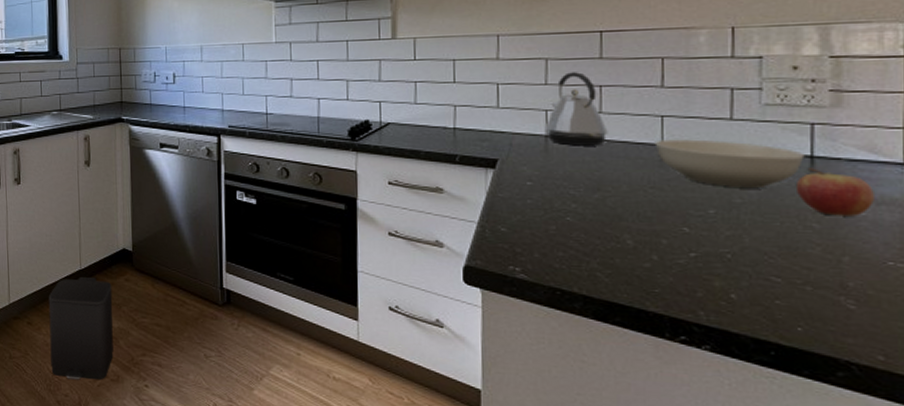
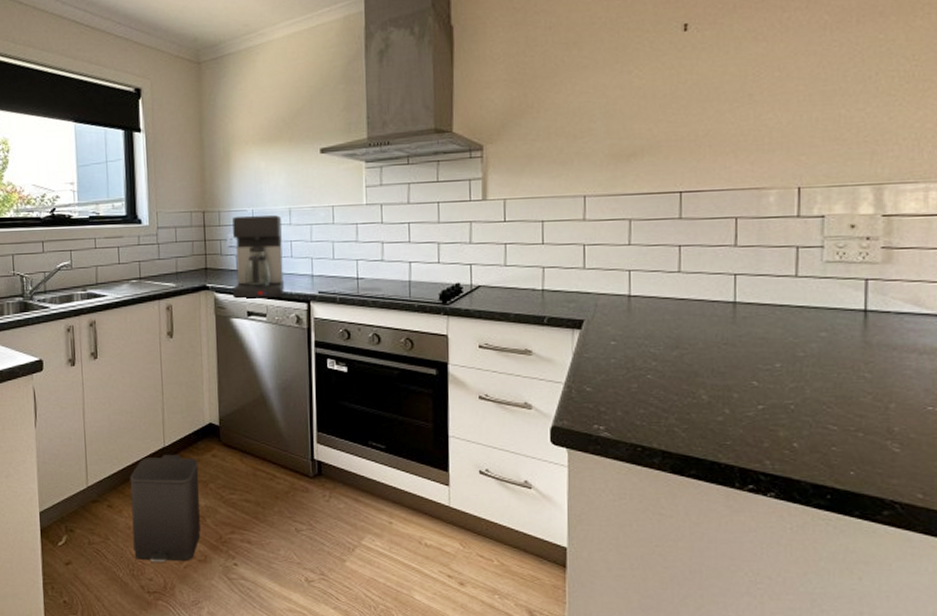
coffee maker: none [146,52,196,131] -> present [232,215,285,299]
kettle: present [544,72,608,146] -> none [628,232,686,305]
bowl: present [654,139,805,189] -> none [728,296,859,343]
fruit: present [795,168,874,216] -> none [851,321,917,366]

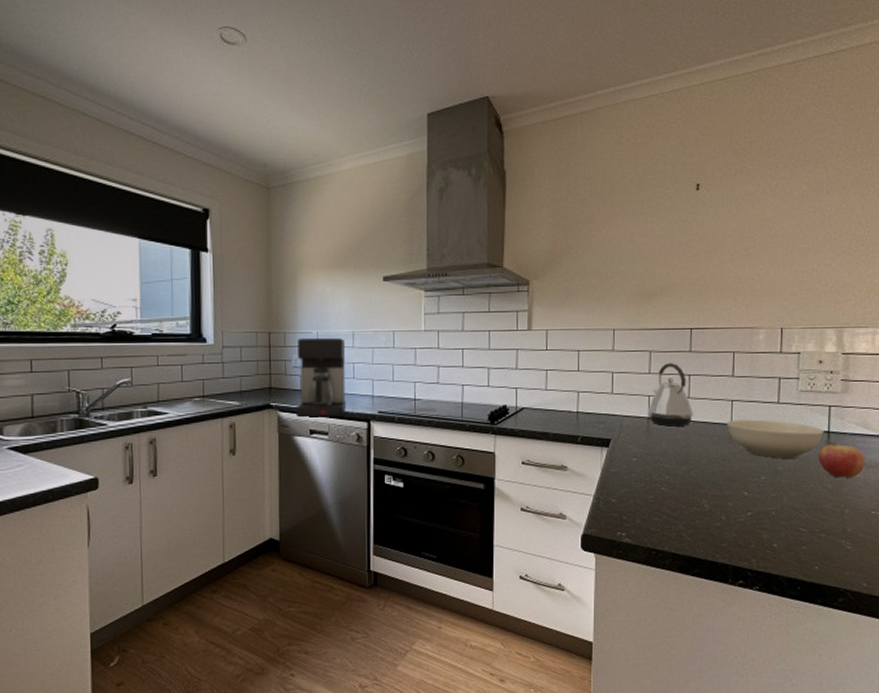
pedal bin: present [130,455,201,564] -> none [187,570,259,679]
kettle: none [628,232,686,305] -> present [647,363,694,426]
bowl: none [728,296,859,343] -> present [726,419,824,459]
fruit: none [851,321,917,366] -> present [817,441,865,478]

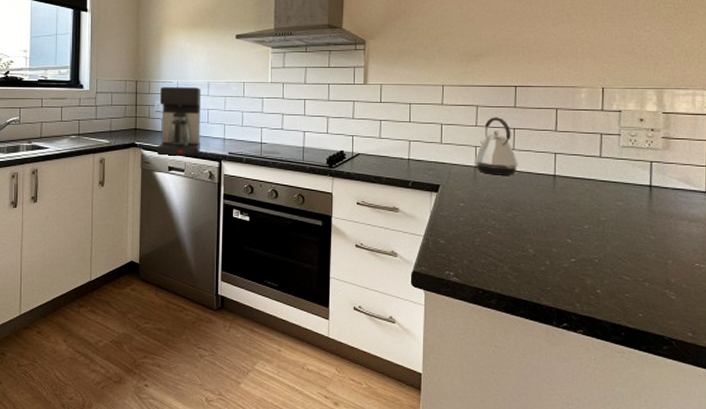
bowl: present [726,419,824,459] -> none [550,171,646,210]
fruit: present [817,441,865,478] -> none [640,194,688,230]

